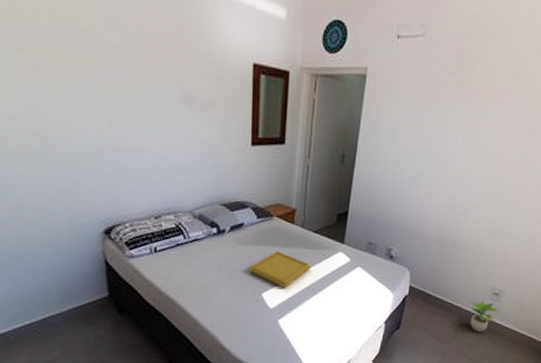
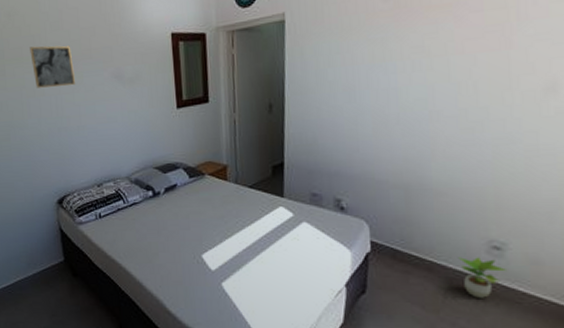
wall art: none [76,43,135,101] -> present [30,45,75,88]
serving tray: present [249,251,311,288] -> none [186,210,250,248]

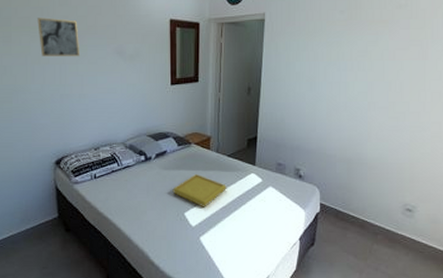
serving tray: none [186,210,250,248] -> present [172,174,227,208]
potted plant: present [457,257,506,298] -> none [382,217,414,249]

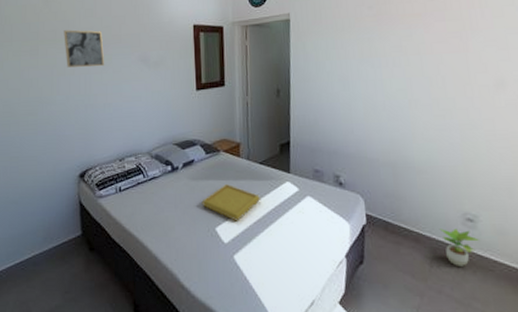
potted plant: none [382,217,414,249] -> present [439,228,479,266]

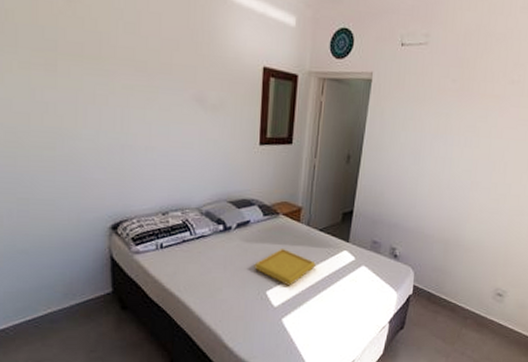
wall art: present [64,30,104,68] -> none [93,45,149,101]
potted plant: present [439,228,479,266] -> none [473,301,503,333]

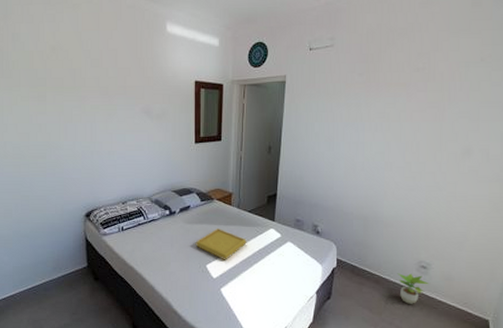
potted plant: none [473,301,503,333] -> present [397,273,429,304]

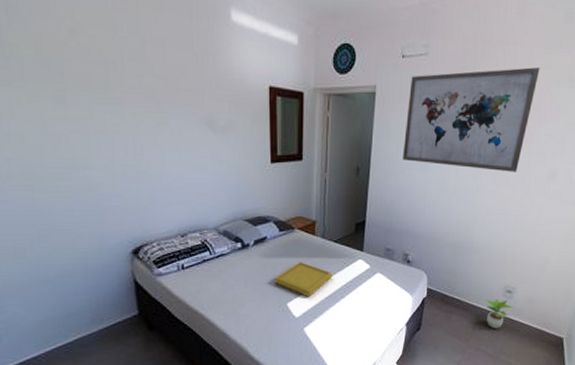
wall art: none [311,50,448,149] -> present [402,67,540,172]

